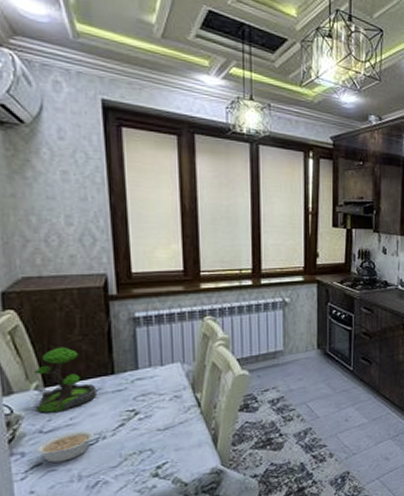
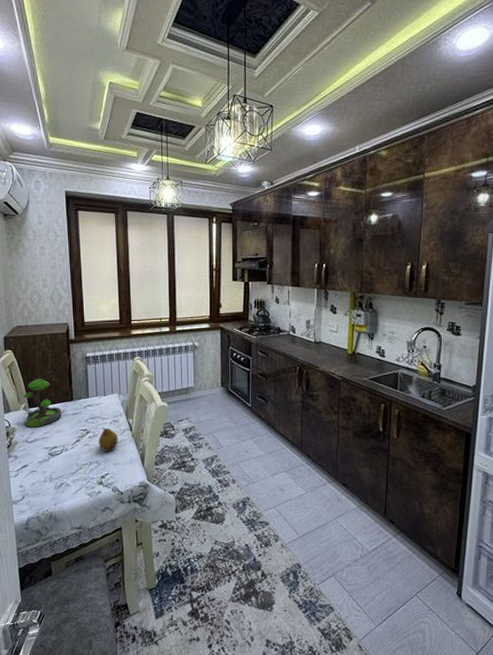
legume: present [35,430,97,463] -> none [23,443,62,465]
fruit: none [152,405,182,435] -> present [98,427,119,451]

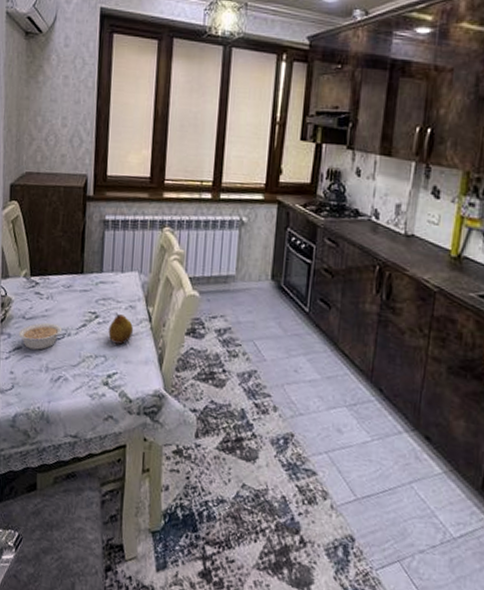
plant: present [23,378,62,427] -> none [23,240,68,302]
legume: none [23,443,62,465] -> present [18,322,64,350]

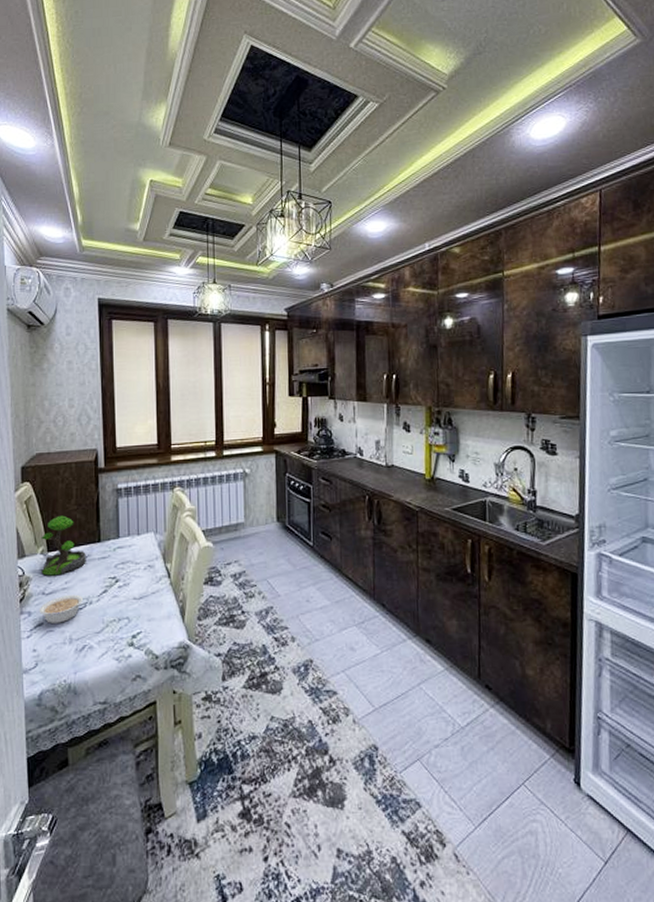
plant: none [23,240,68,302] -> present [41,515,86,576]
fruit: present [108,312,134,345] -> none [129,574,154,604]

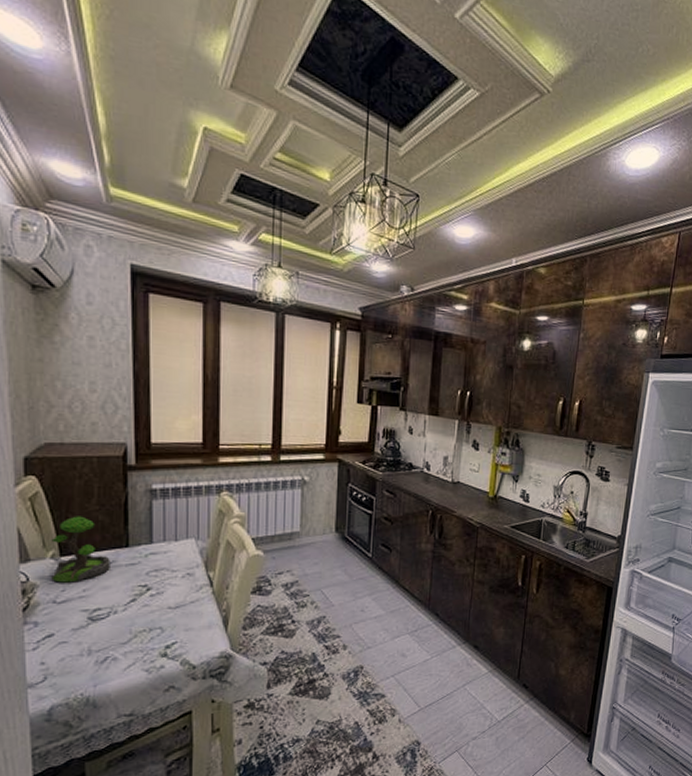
legume: present [39,594,85,623] -> none [48,603,108,634]

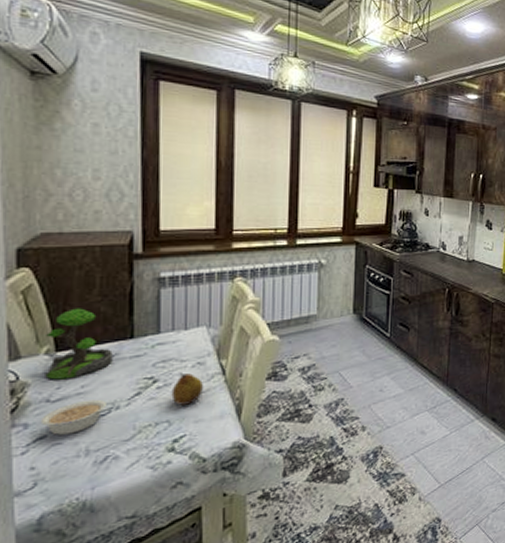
legume: none [48,603,108,634] -> present [40,399,110,435]
fruit: none [163,582,194,613] -> present [171,372,204,405]

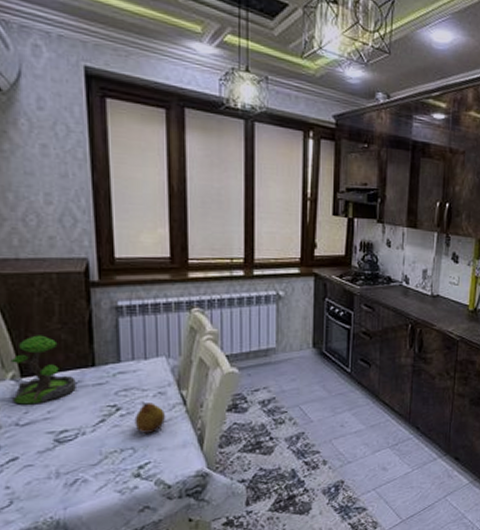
legume: present [40,399,110,435] -> none [11,424,76,458]

